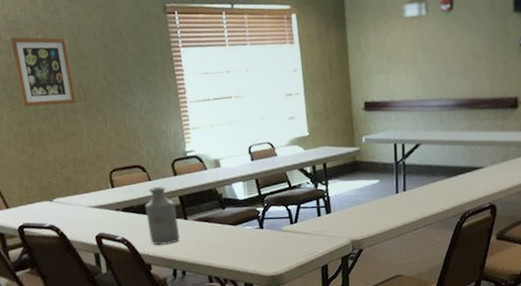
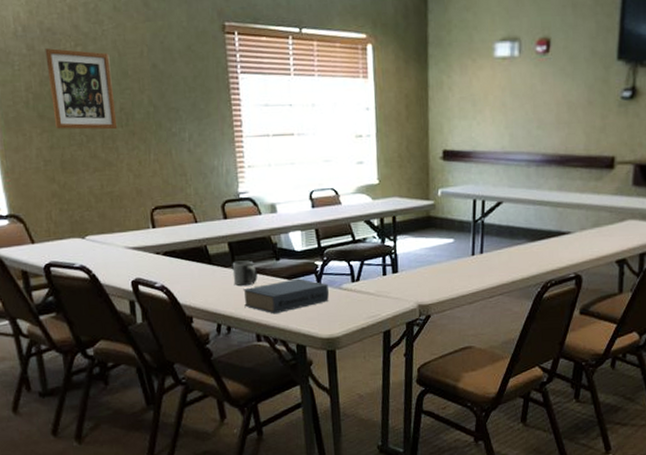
bottle: present [145,186,180,245] -> none [189,230,226,296]
mug: none [183,211,207,234] -> present [232,260,258,286]
book: none [194,224,272,257] -> present [243,278,330,314]

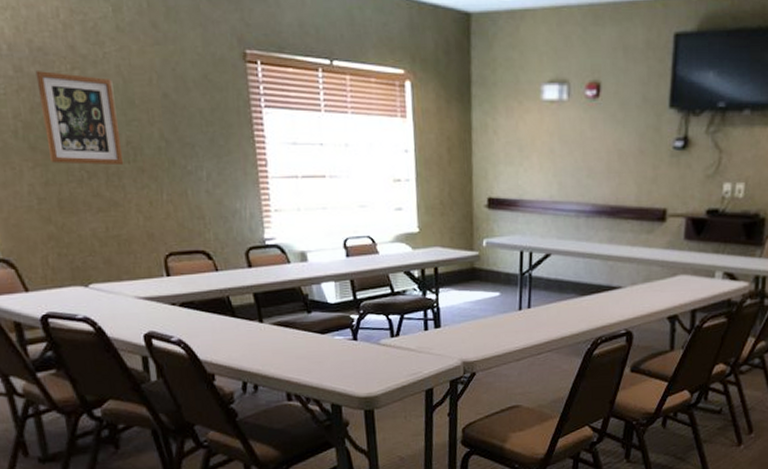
mug: present [232,260,258,286] -> none [258,313,287,340]
book: present [243,278,330,314] -> none [271,333,367,372]

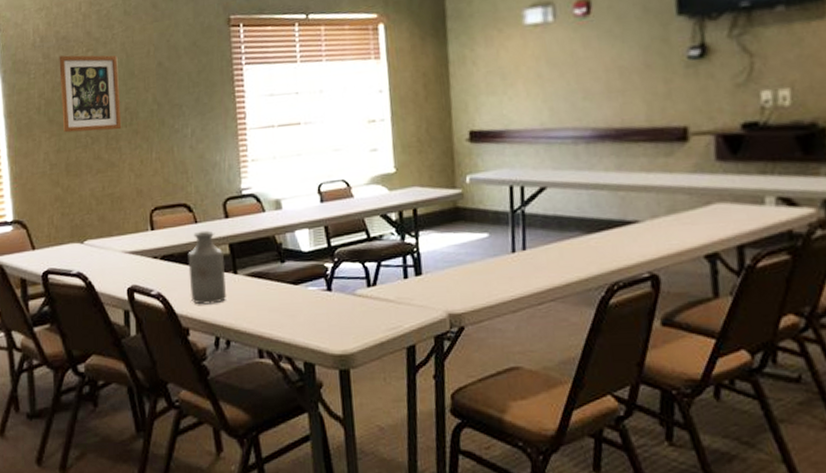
bottle: none [209,279,252,352] -> present [188,230,226,305]

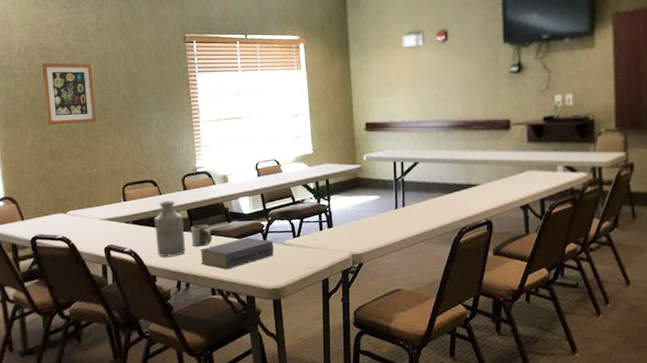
mug: none [233,263,261,292] -> present [190,224,212,247]
book: none [244,283,342,326] -> present [200,237,275,270]

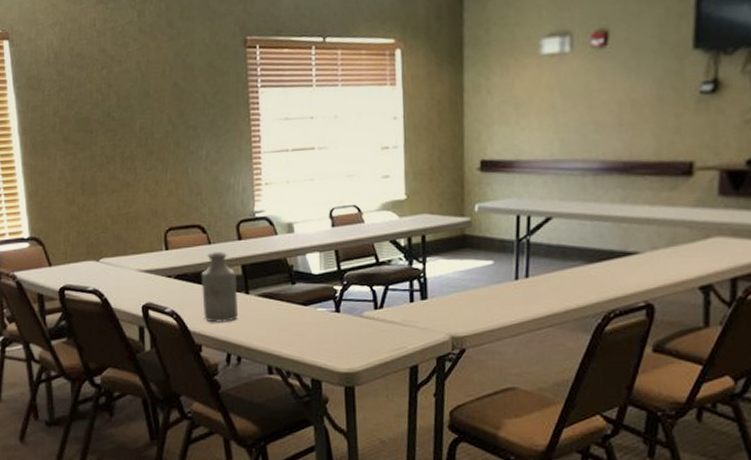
wall art: present [42,62,98,125] -> none [73,72,137,152]
mug: present [190,224,212,247] -> none [245,284,271,312]
book: present [200,237,275,270] -> none [255,305,349,344]

